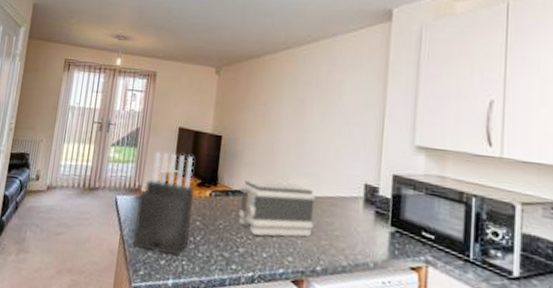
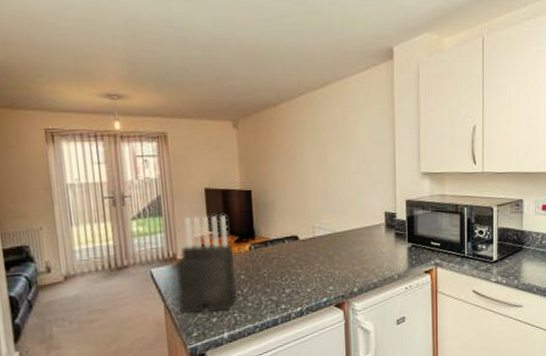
toaster: present [238,180,315,237] -> none [277,222,347,276]

